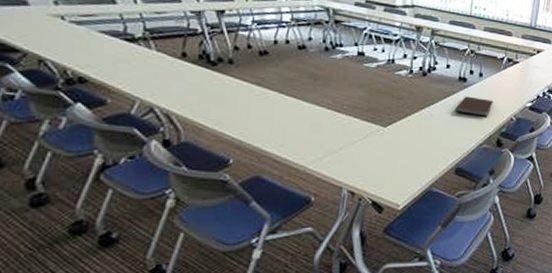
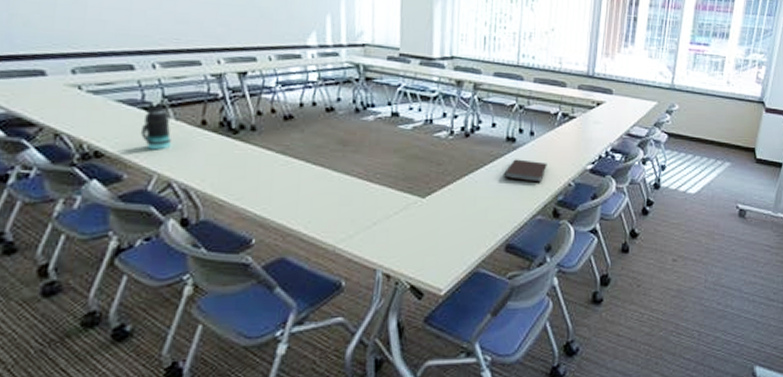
bottle: none [123,34,153,78] -> present [140,101,171,150]

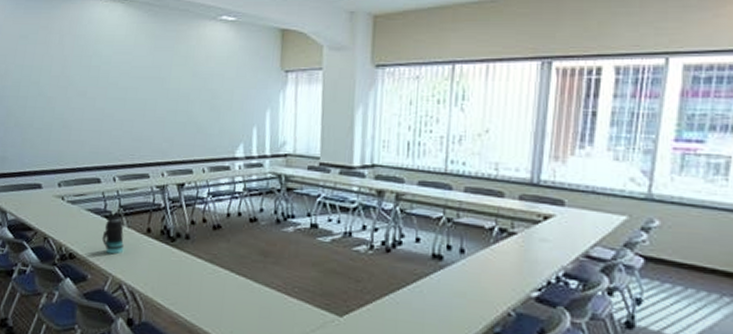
notebook: present [504,159,547,183] -> none [429,280,481,309]

